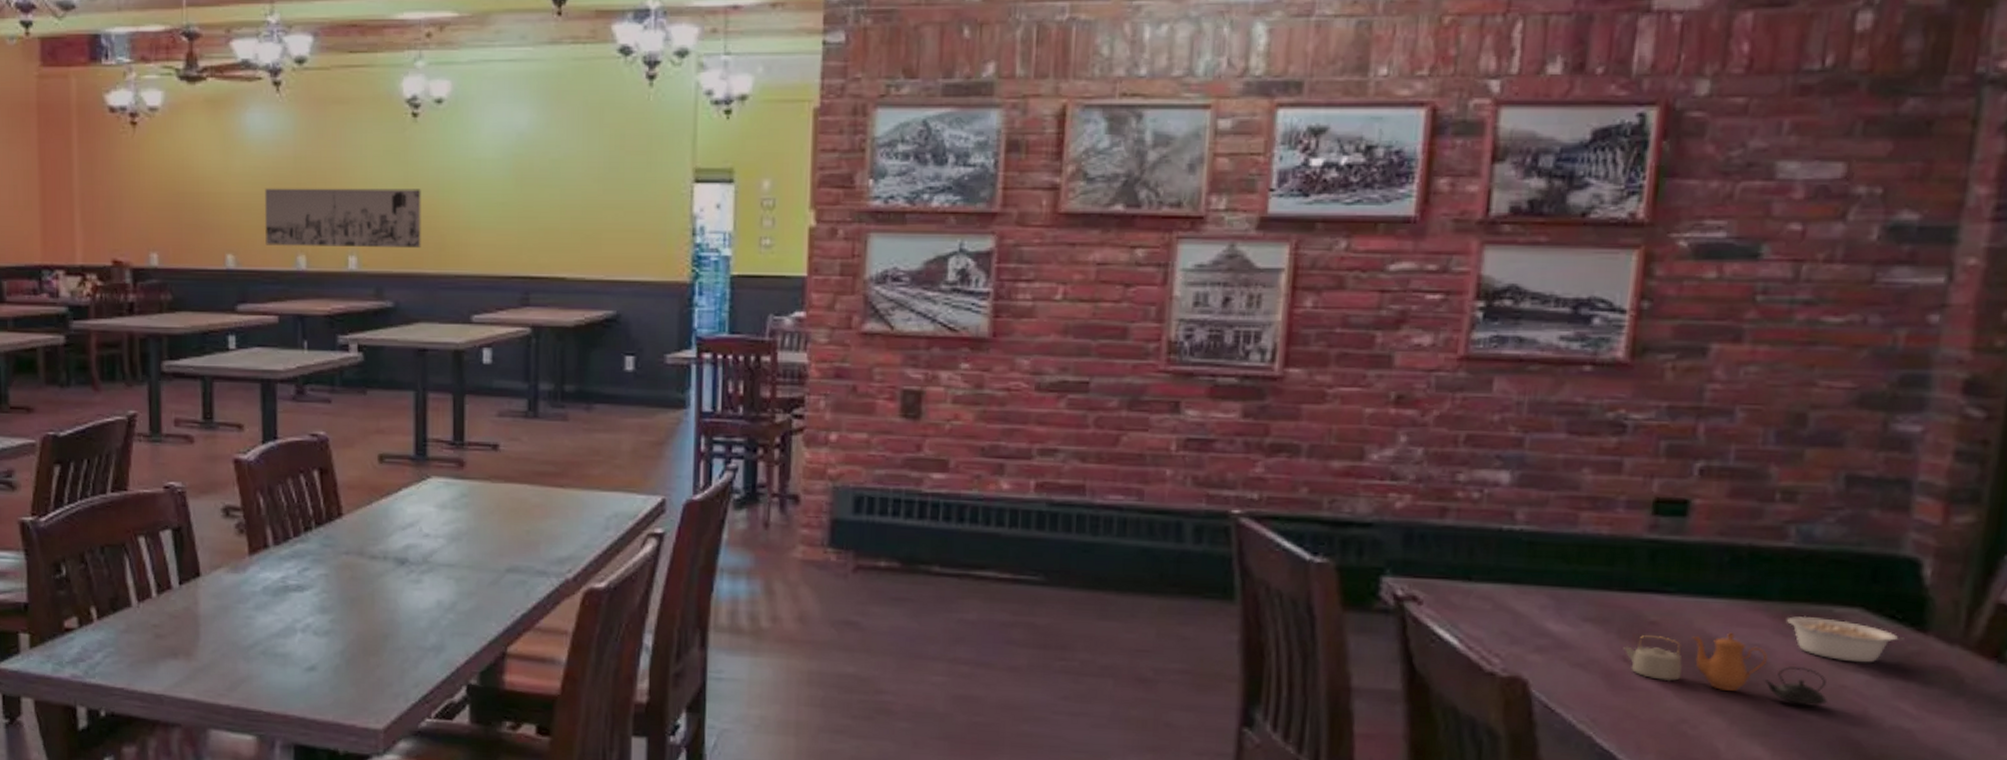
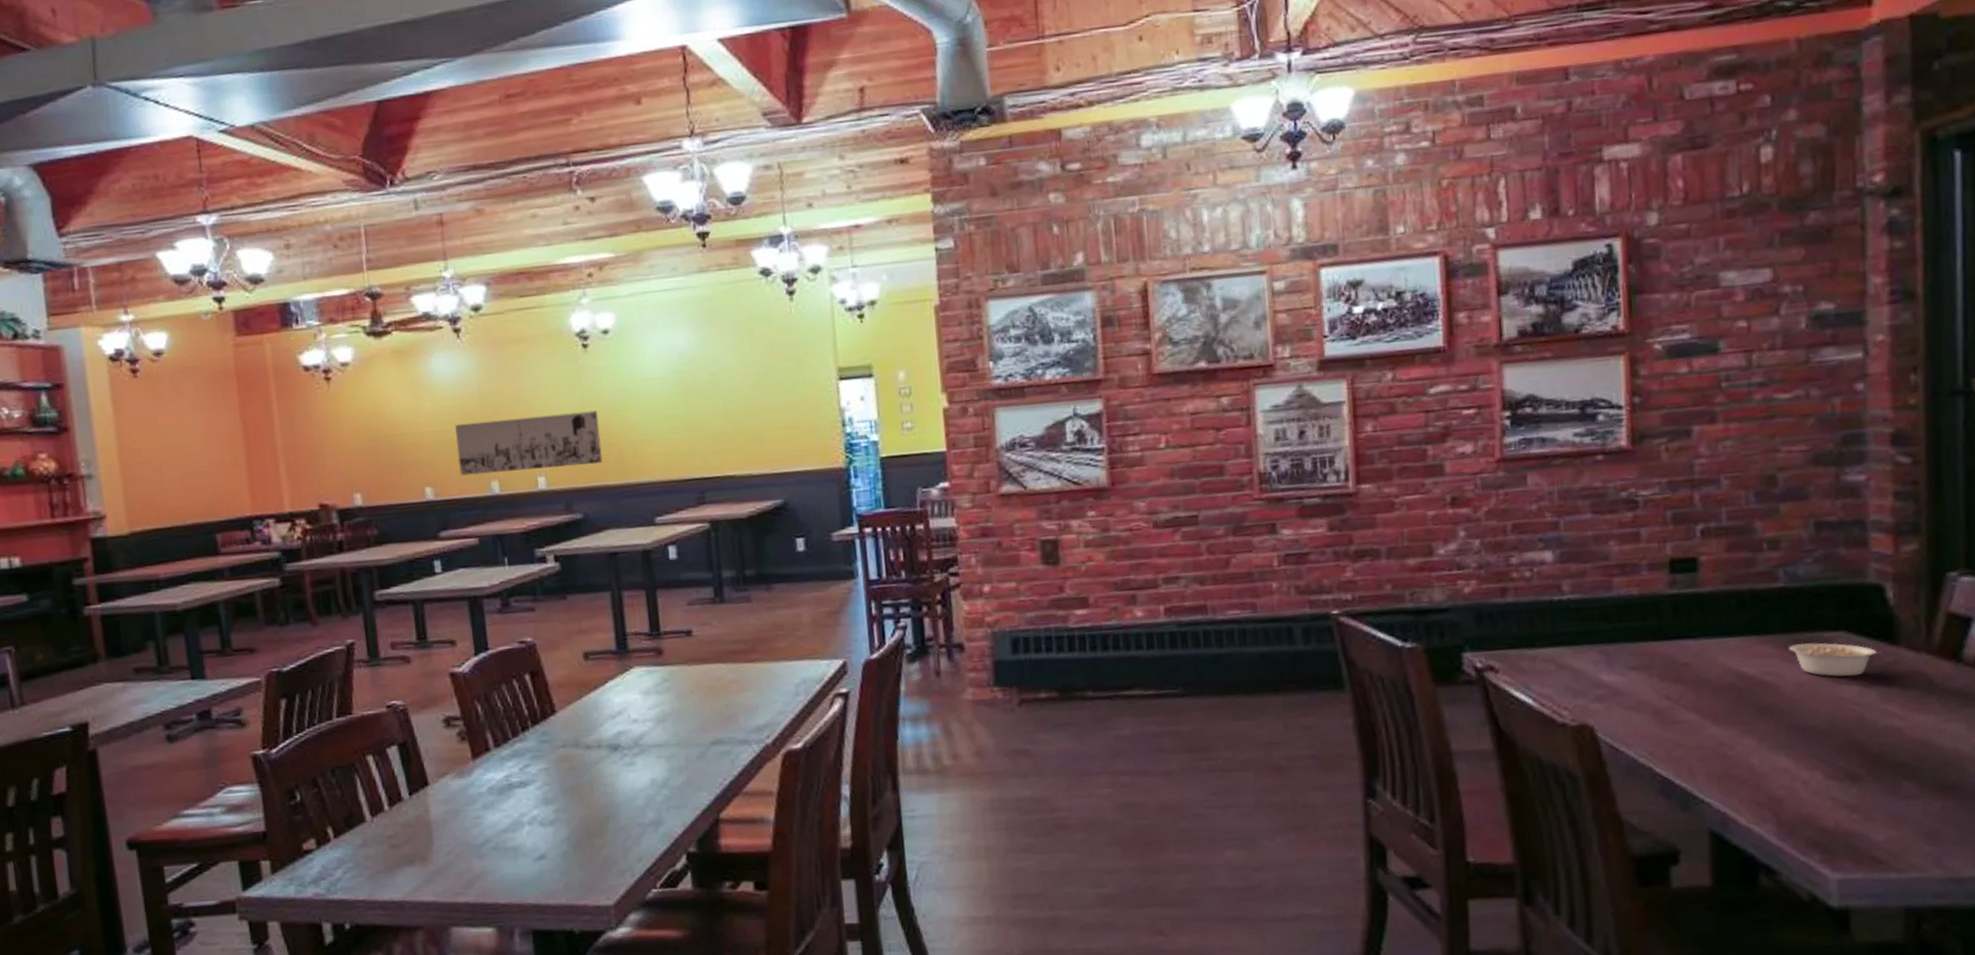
teapot: present [1623,632,1827,706] -> none [1665,664,1831,719]

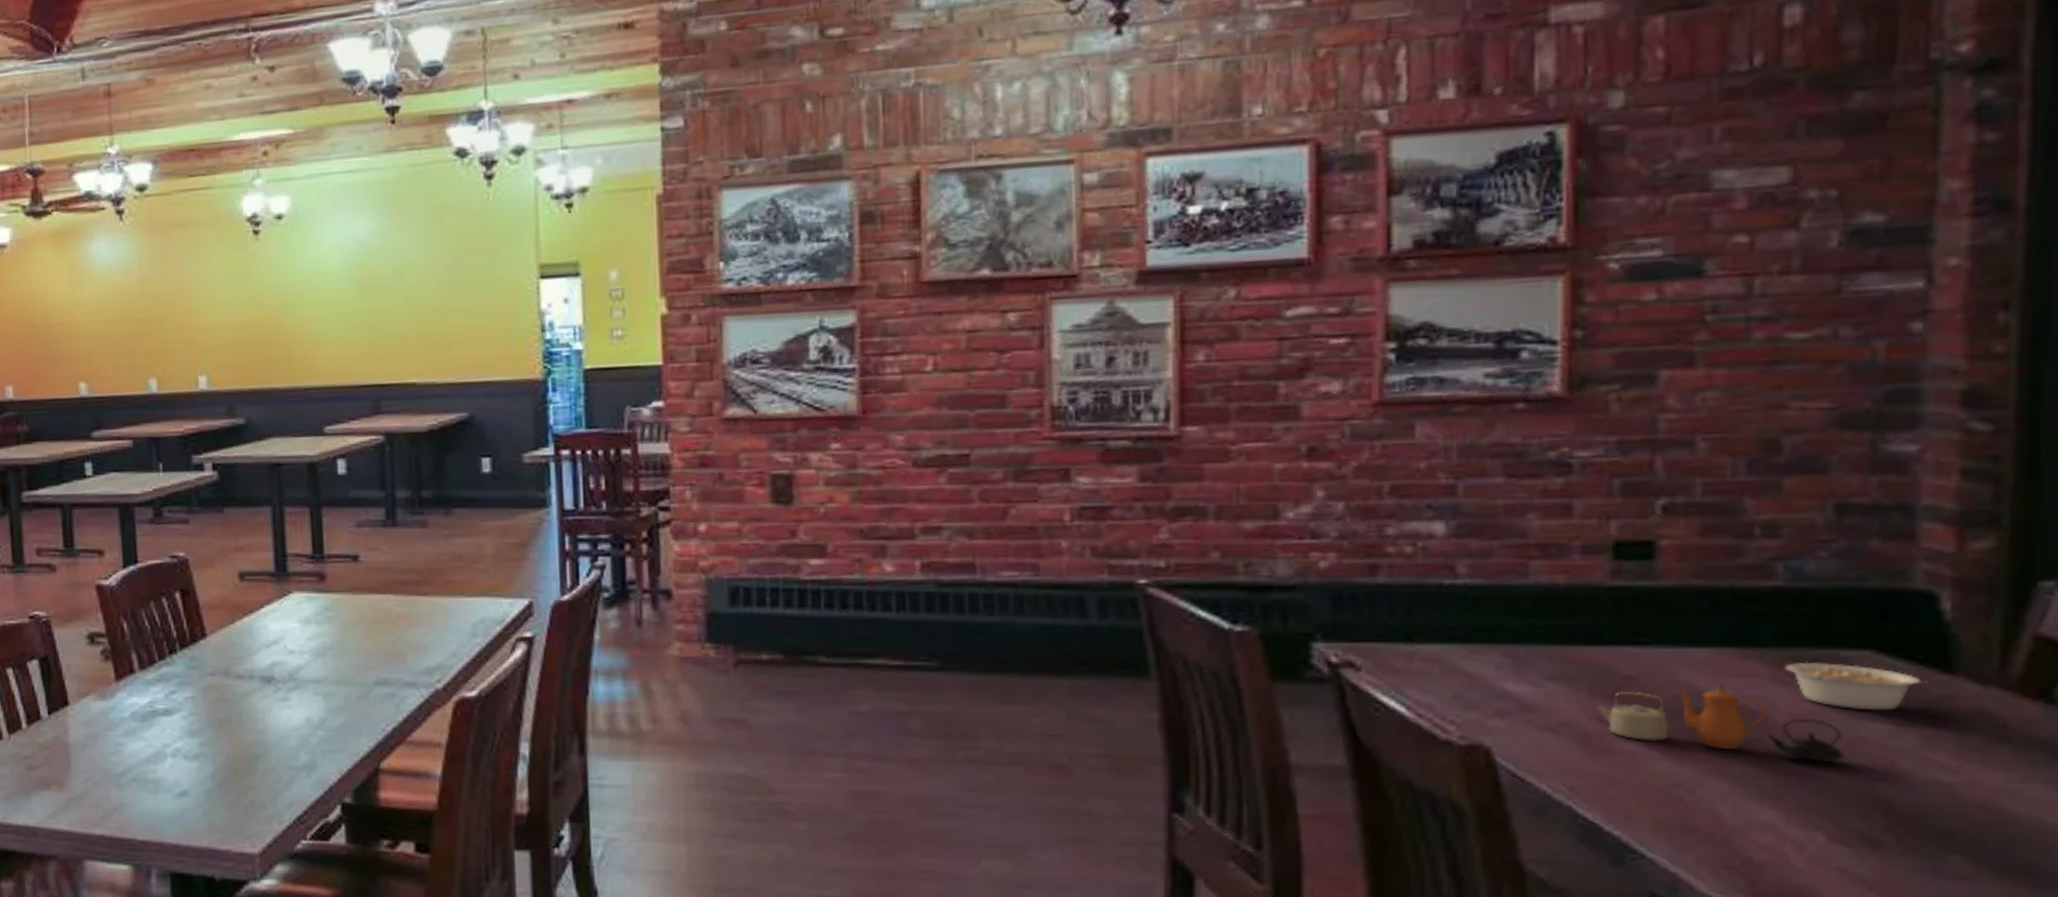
wall art: present [455,411,603,476] -> none [113,305,270,371]
teapot: none [1665,664,1831,719] -> present [1597,684,1845,762]

